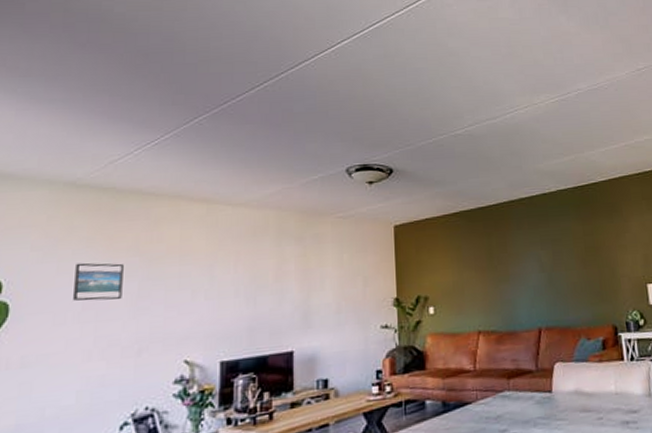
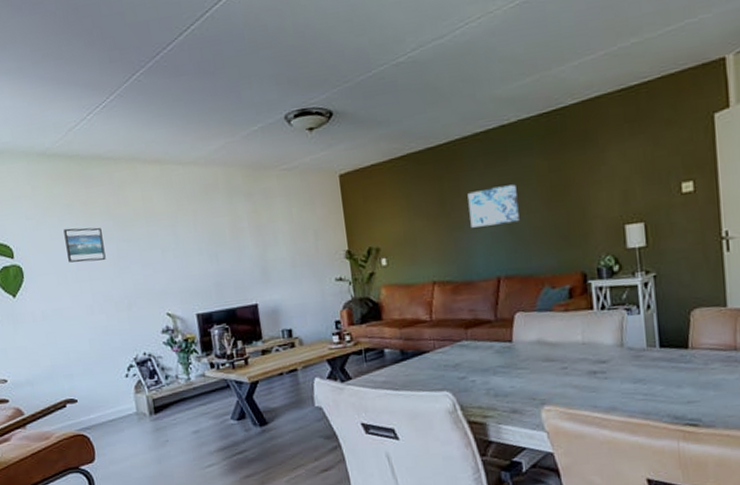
wall art: none [513,243,559,281] -> present [467,183,519,228]

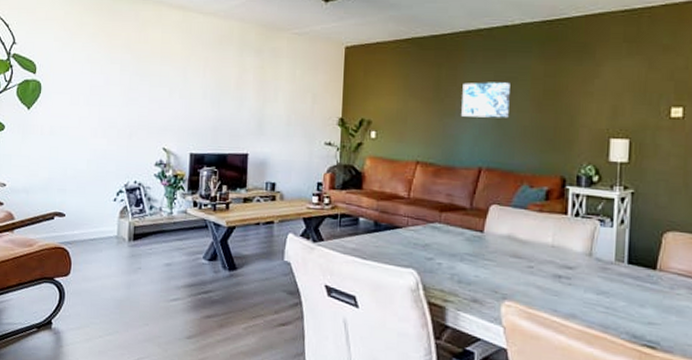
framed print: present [63,227,106,263] -> none [84,54,119,89]

